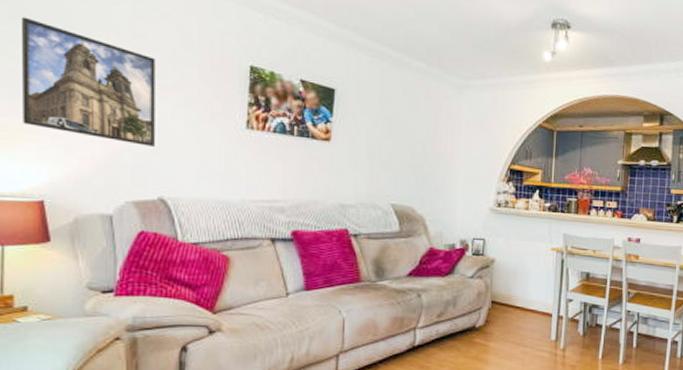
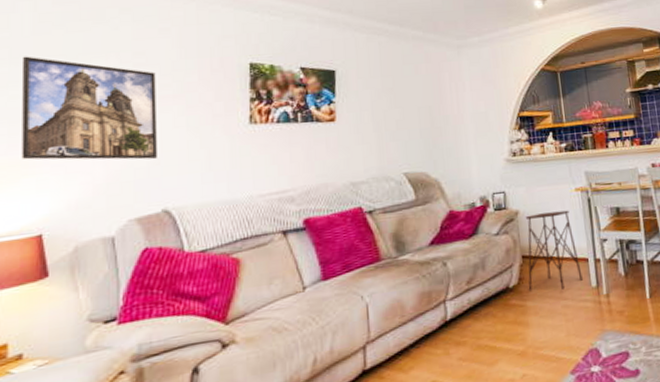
side table: none [493,265,544,338] -> present [525,210,583,291]

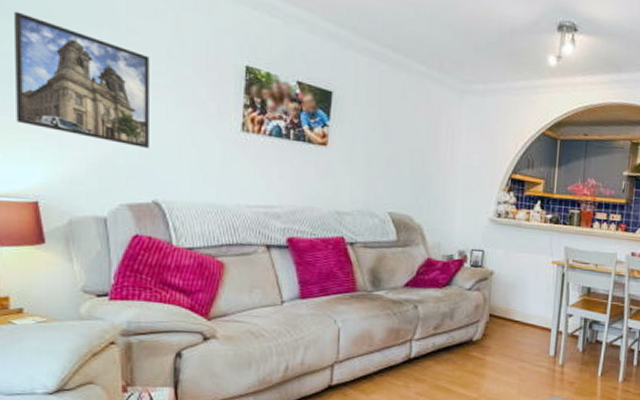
side table: present [525,210,583,291] -> none [490,277,543,353]

